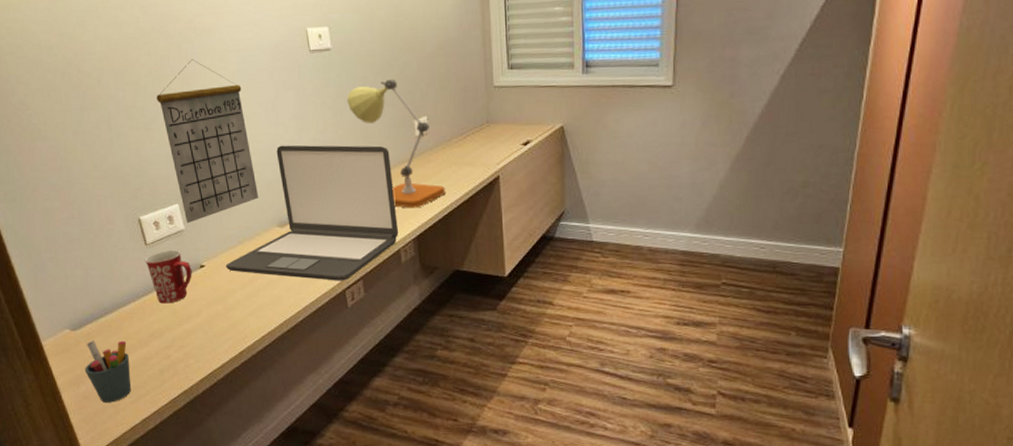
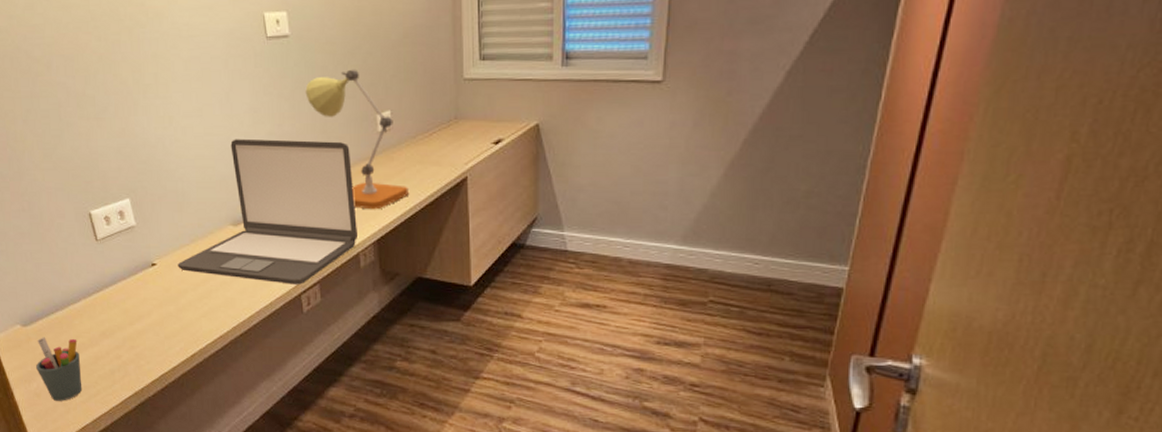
mug: present [144,249,192,304] -> none [95,246,144,302]
calendar: present [157,59,259,223] -> none [107,45,212,219]

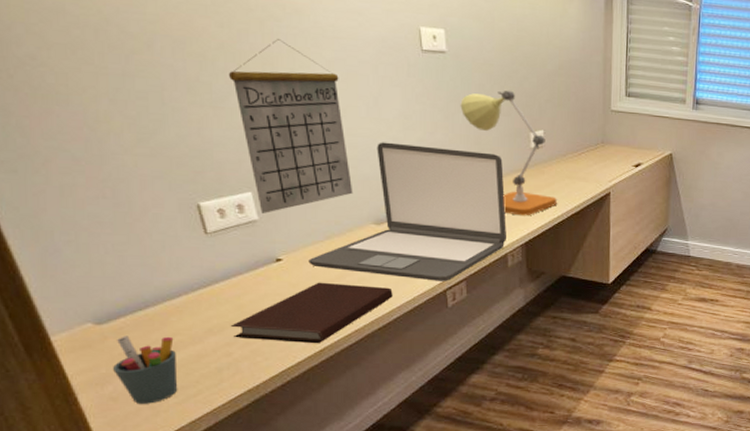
calendar: none [107,45,212,219] -> present [229,39,353,213]
notebook: none [119,286,252,349] -> present [230,282,393,344]

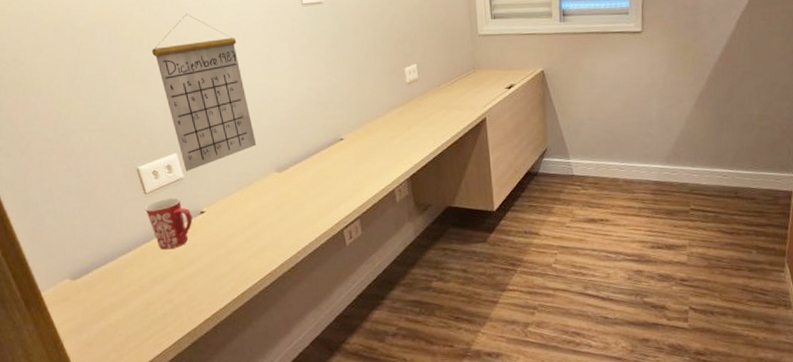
pen holder: present [113,336,178,404] -> none [86,287,135,348]
mug: none [203,240,266,298] -> present [144,197,193,250]
notebook: present [230,282,393,344] -> none [170,229,298,288]
laptop: present [308,142,507,282] -> none [226,92,392,222]
desk lamp: present [460,90,557,216] -> none [339,29,436,151]

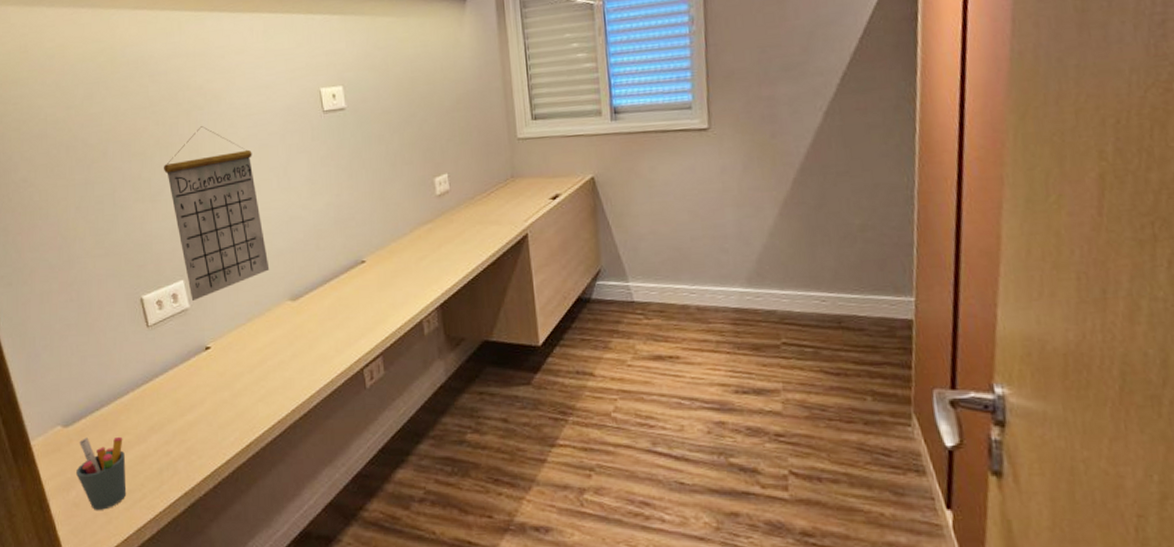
pen holder: none [86,287,135,348] -> present [76,436,127,510]
mug: present [144,197,193,250] -> none [145,330,197,392]

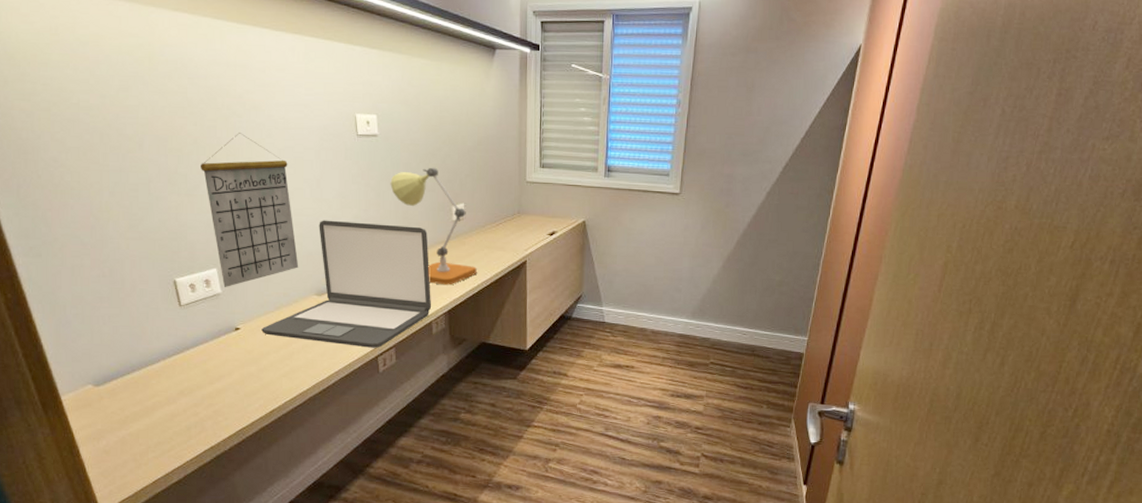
pen holder: present [76,436,127,510] -> none [107,396,156,457]
laptop: none [233,207,420,359] -> present [261,220,431,348]
desk lamp: none [362,135,470,274] -> present [390,167,477,285]

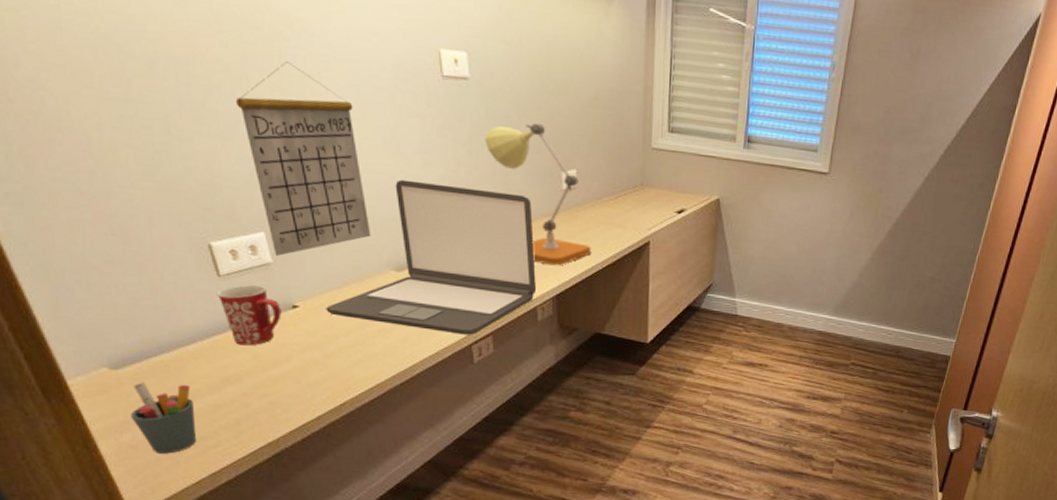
pen holder: none [107,396,156,457] -> present [131,382,197,454]
mug: none [177,311,227,363] -> present [216,284,282,346]

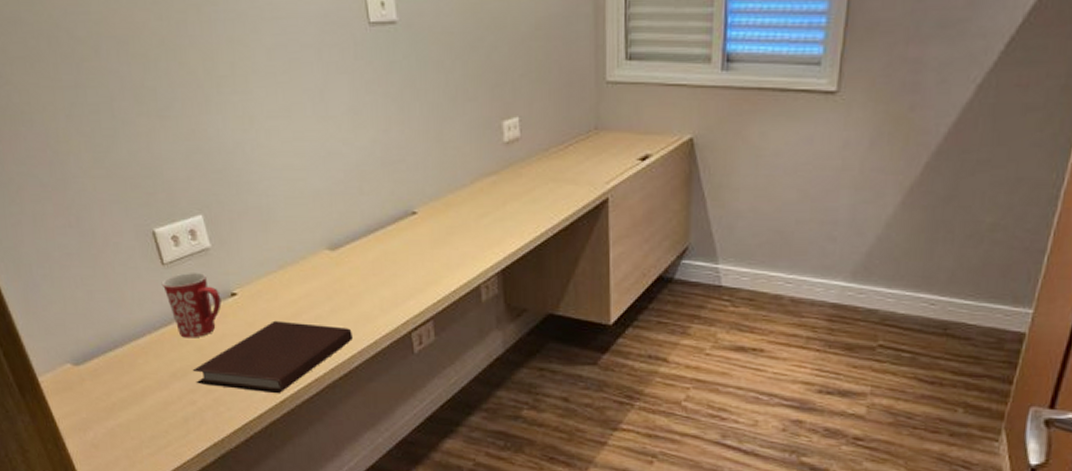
pen holder: present [131,382,197,454] -> none [92,378,150,453]
calendar: present [236,61,371,256] -> none [172,27,304,240]
notebook: none [247,331,415,398] -> present [192,320,353,394]
laptop: present [326,179,536,335] -> none [263,146,478,321]
desk lamp: present [485,123,591,266] -> none [416,65,539,235]

